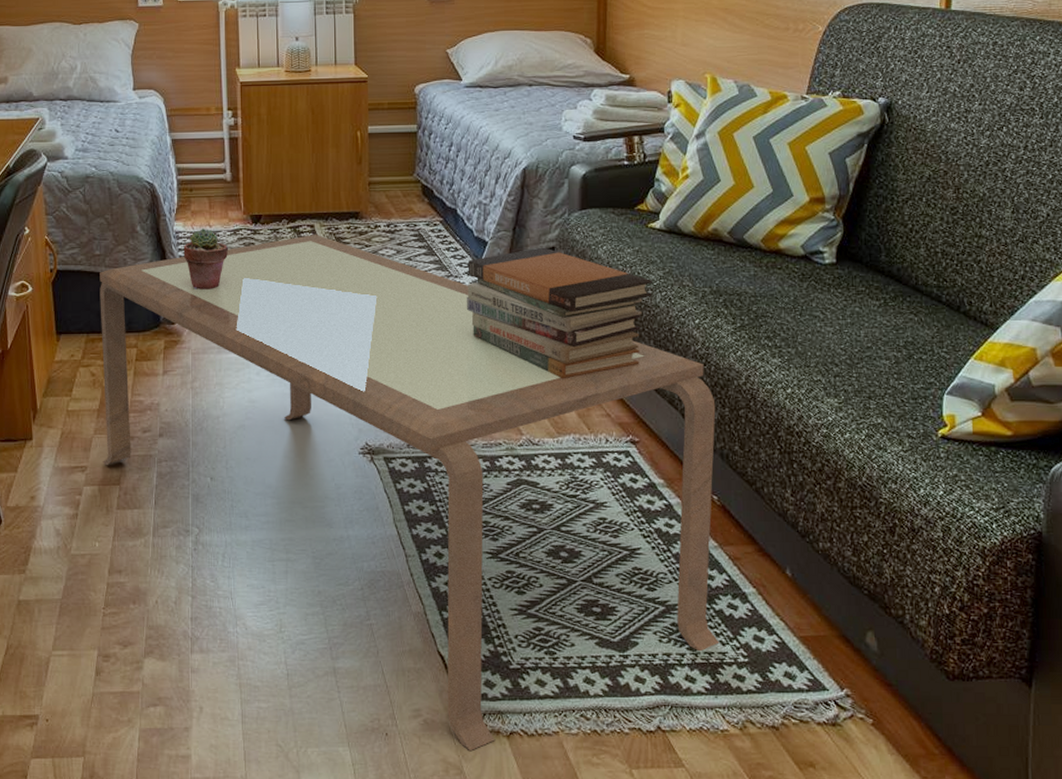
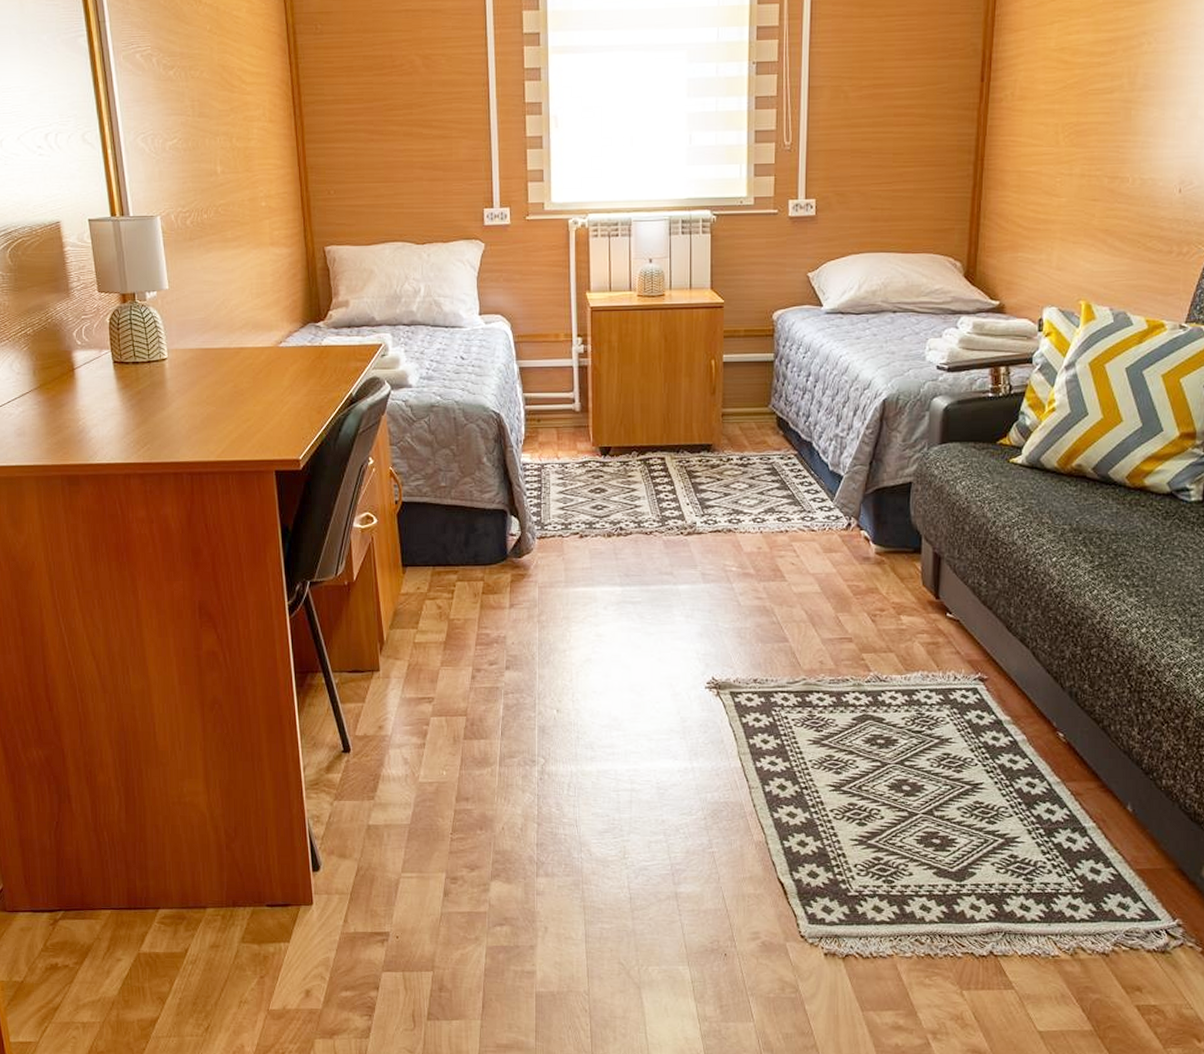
coffee table: present [100,235,720,750] -> none [445,468,1068,971]
potted succulent: present [183,229,229,290] -> none [530,461,577,523]
book stack: present [466,247,653,379] -> none [818,482,1011,617]

